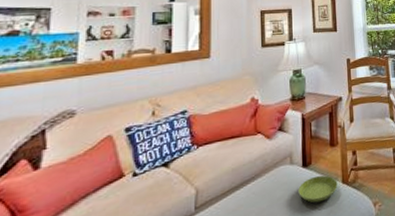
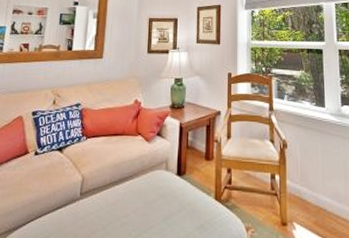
saucer: present [298,175,338,203] -> none [171,186,210,214]

